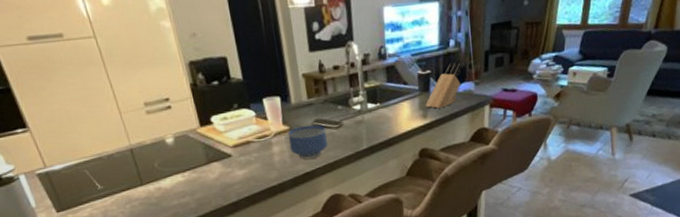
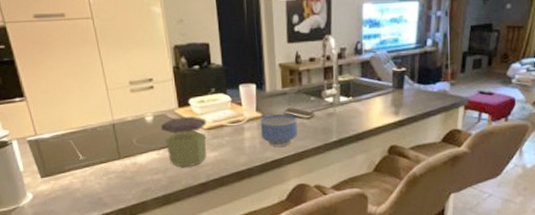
jar: none [182,134,235,189] -> present [160,116,207,168]
knife block: present [425,62,462,109] -> none [398,62,437,107]

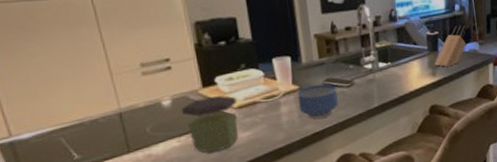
knife block: none [398,62,437,107] -> present [434,25,467,67]

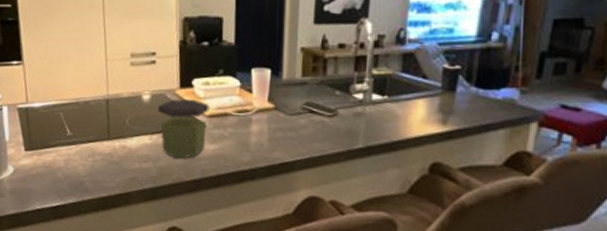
bowl: present [297,84,338,119] -> none [270,107,316,148]
knife block: present [434,25,467,67] -> none [447,60,504,116]

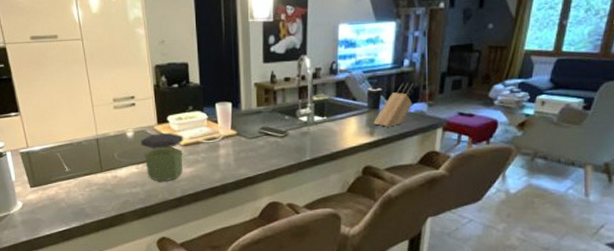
knife block: none [447,60,504,116] -> present [373,82,414,127]

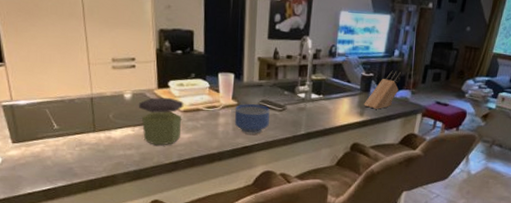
bowl: none [235,132,271,164] -> present [234,104,270,135]

